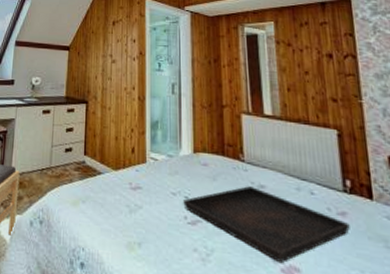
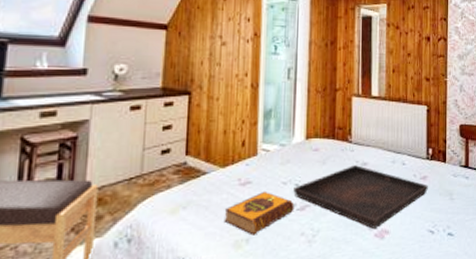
hardback book: none [117,198,185,241] -> present [224,190,294,236]

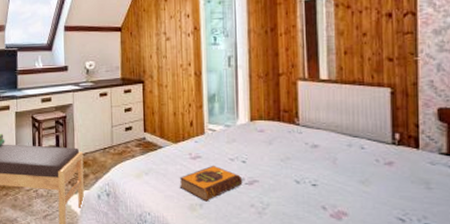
serving tray: present [293,165,428,230] -> none [241,147,395,210]

